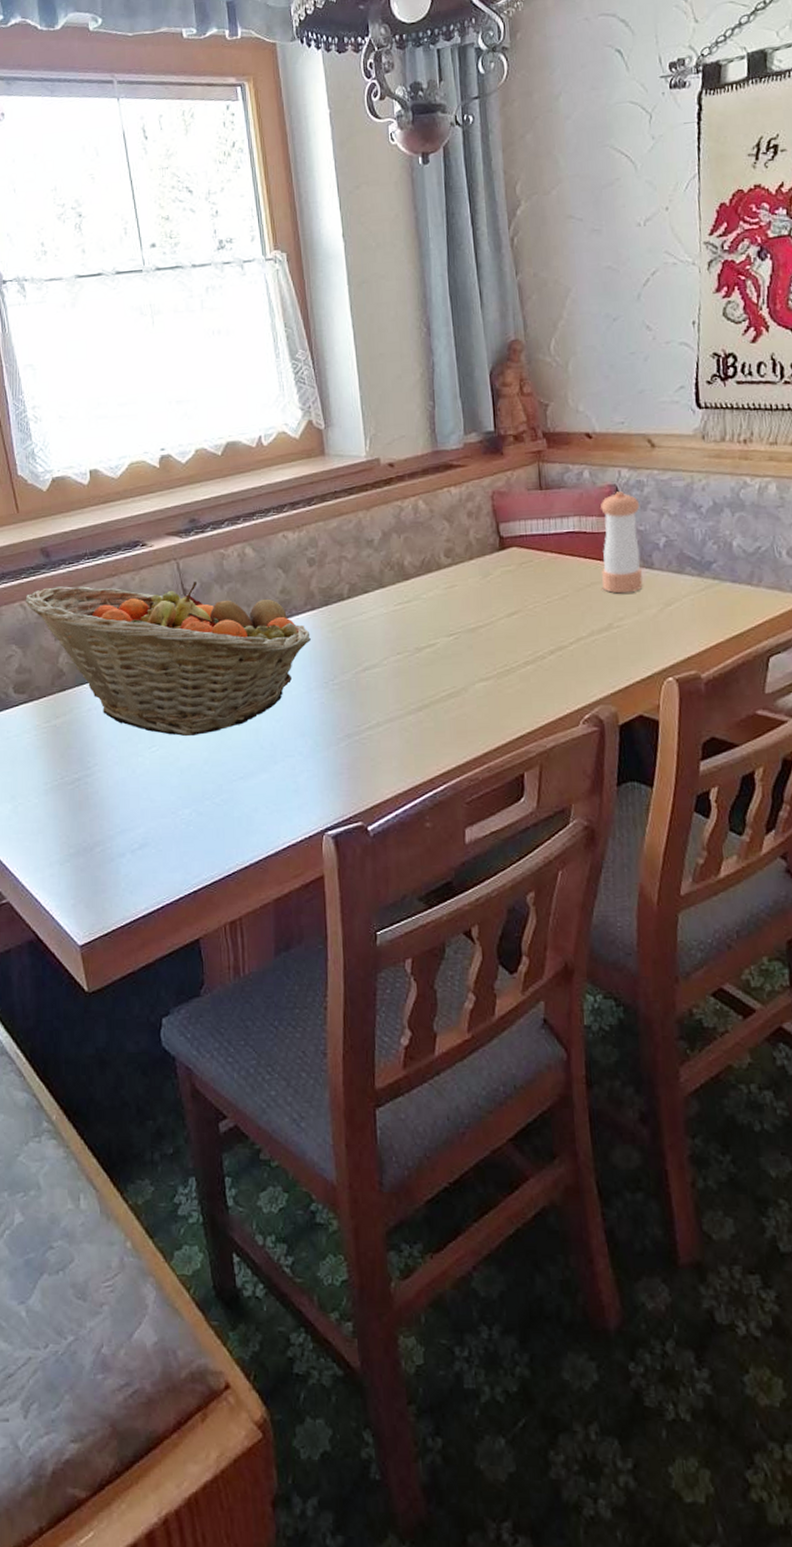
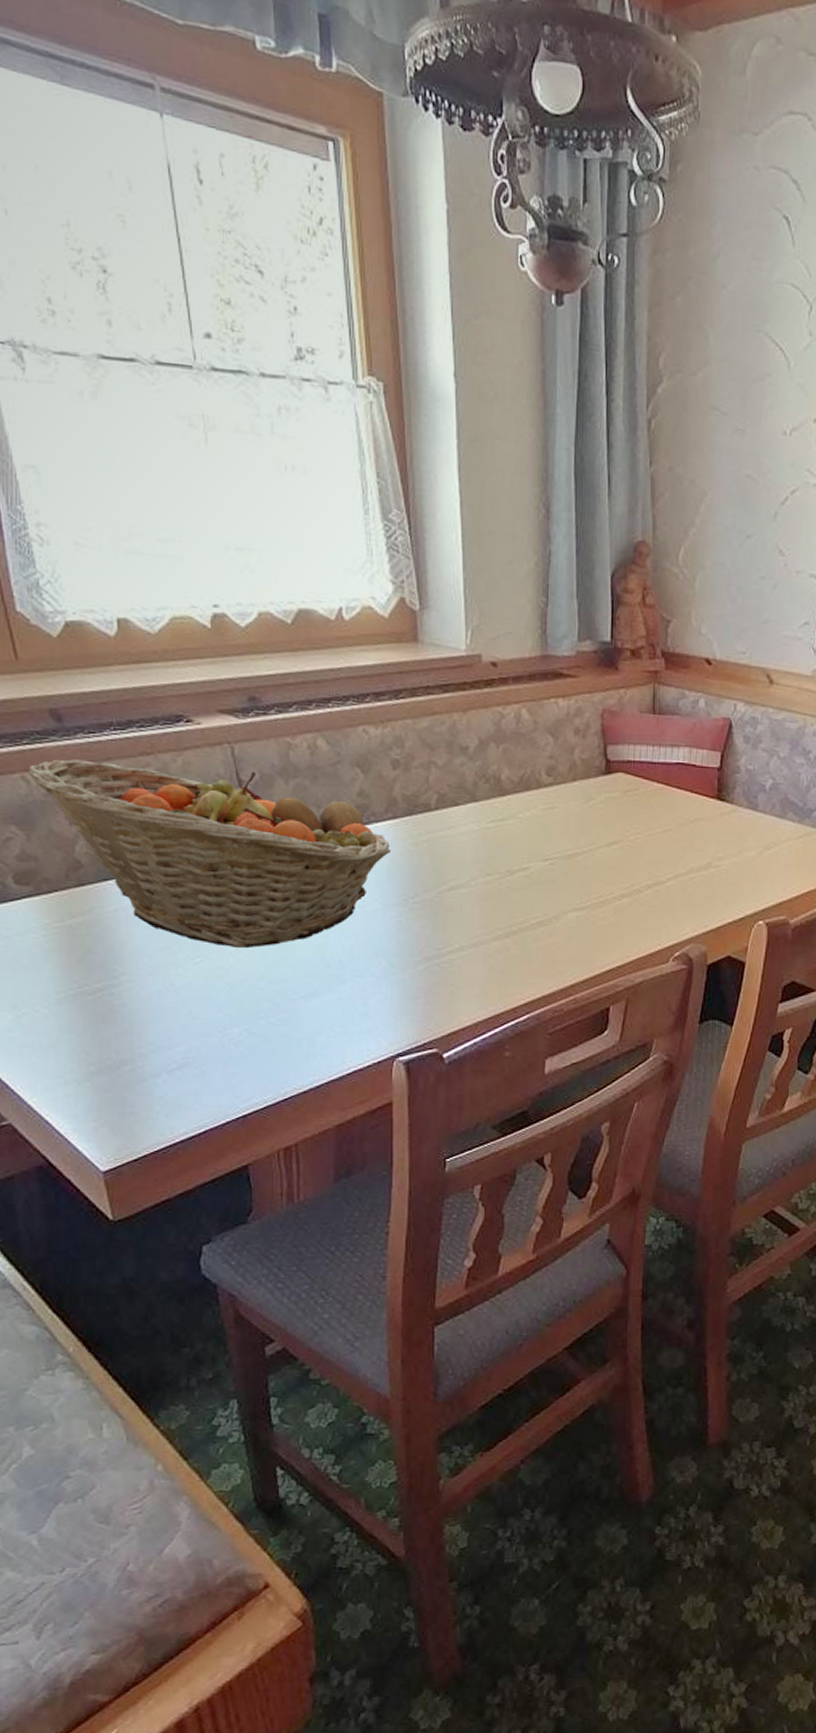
pepper shaker: present [601,491,643,594] -> none [706,726,752,833]

